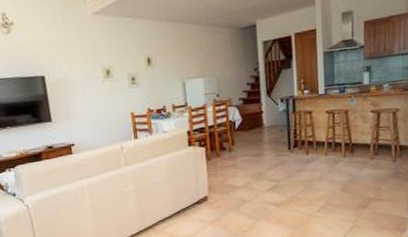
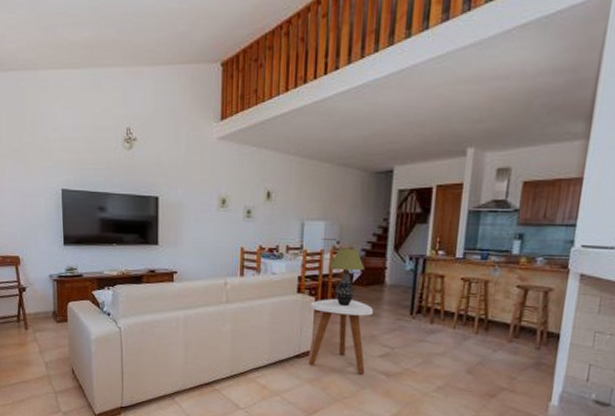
side table: none [201,144,258,209] -> present [308,298,374,375]
table lamp: none [213,98,244,152] -> present [329,248,364,307]

